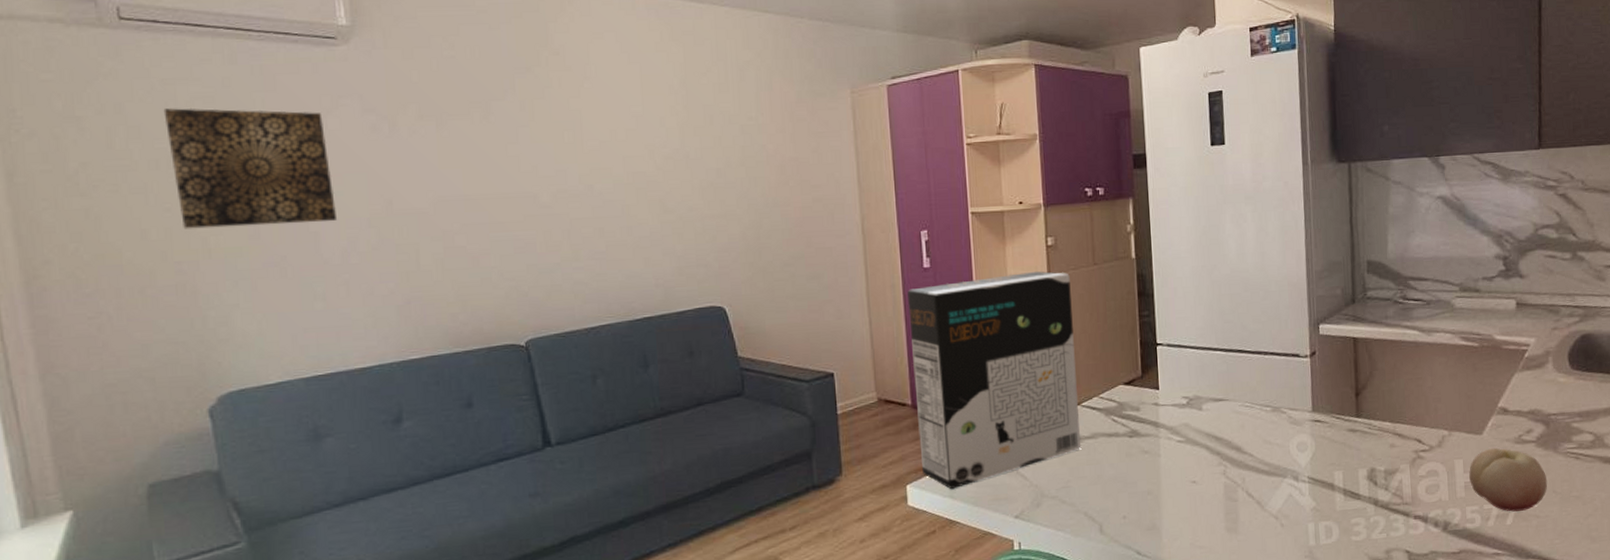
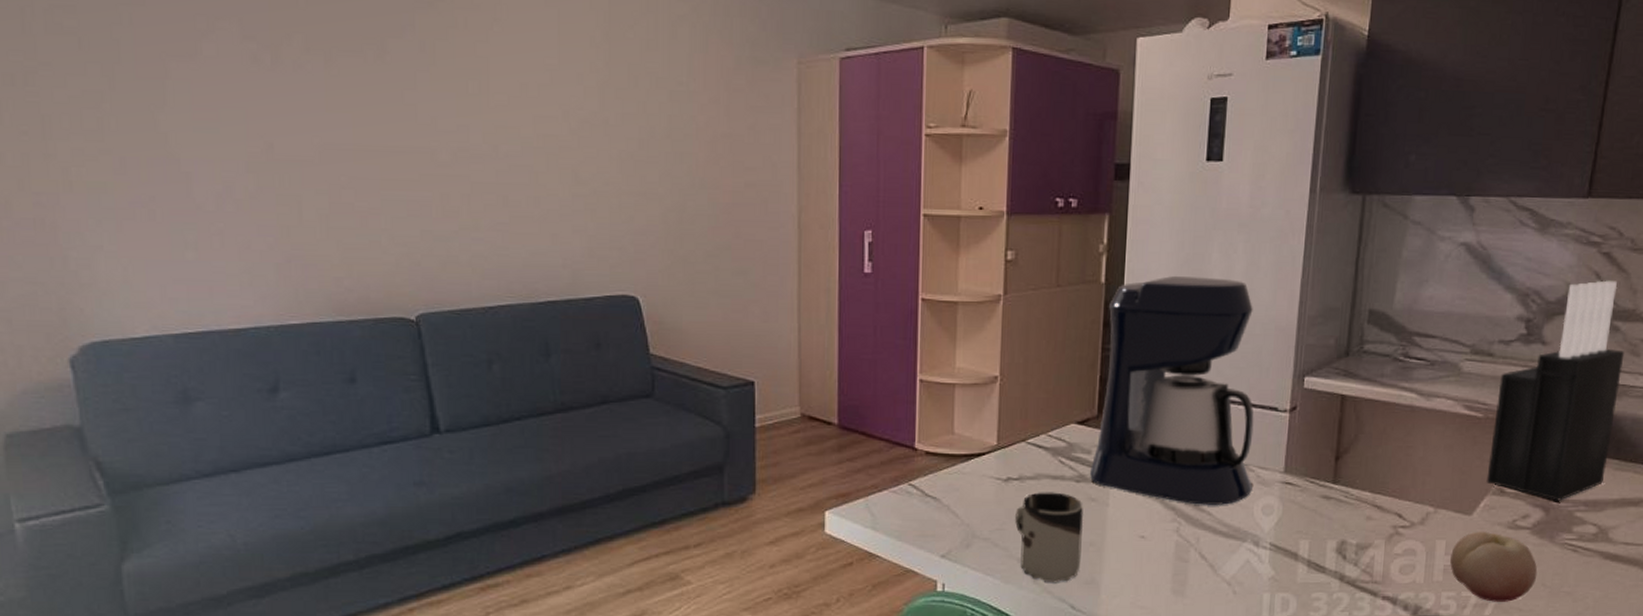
wall art: present [163,108,338,229] -> none [19,15,212,162]
cereal box: present [907,271,1080,489] -> none [843,287,1028,519]
cup: none [1078,448,1141,533] -> present [1015,492,1083,583]
coffee maker: none [1141,245,1286,448] -> present [1090,275,1254,505]
knife block: none [1488,217,1593,415] -> present [1486,280,1625,501]

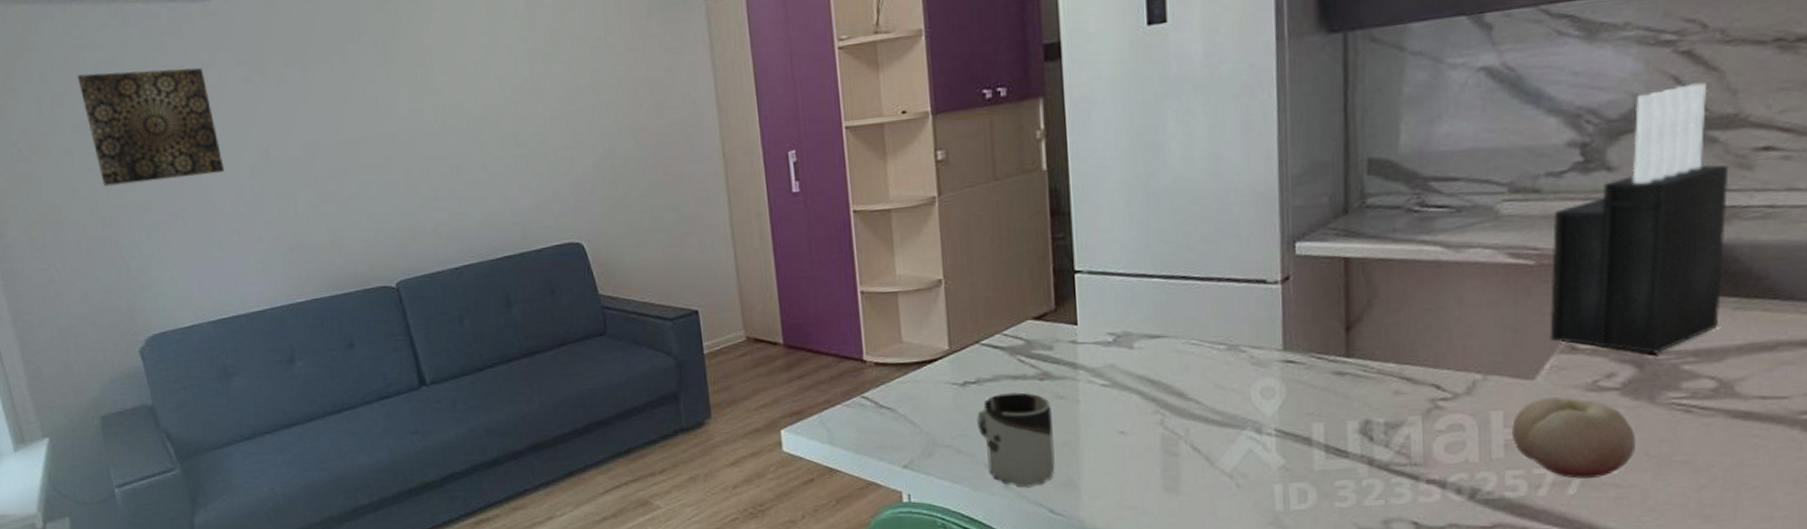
wall art: none [19,15,212,162] -> present [77,67,225,187]
coffee maker: present [1090,275,1254,505] -> none [1054,147,1246,394]

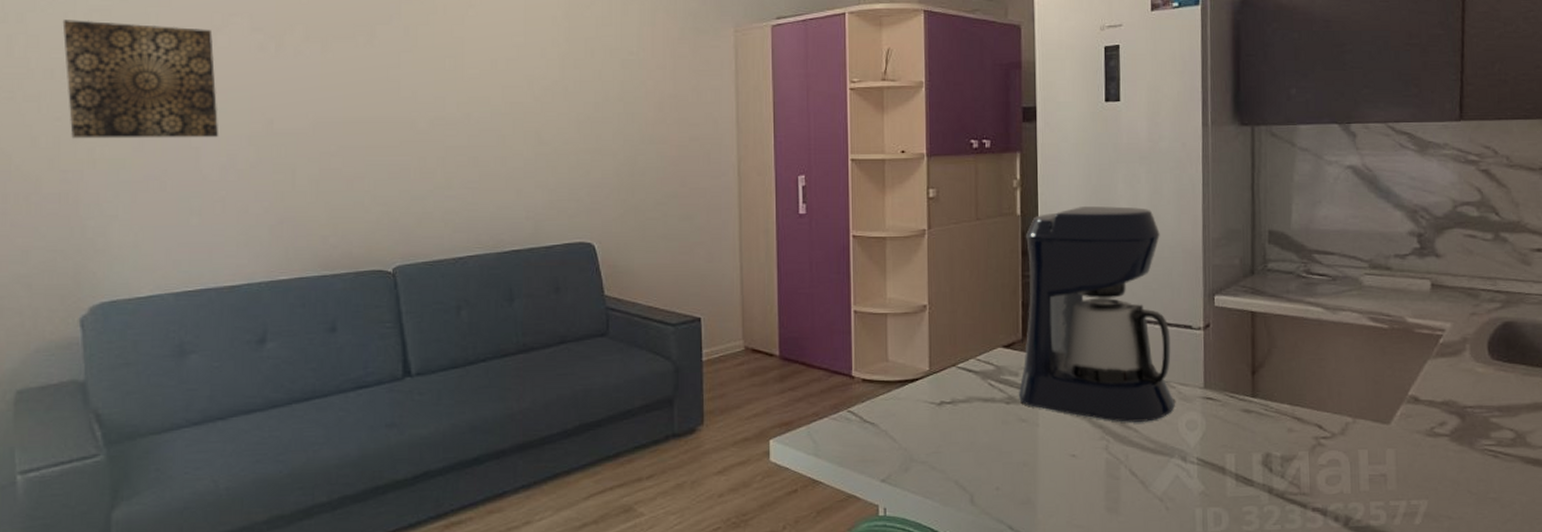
cup: present [977,392,1055,488] -> none [950,414,1016,505]
coffee maker: none [1054,147,1246,394] -> present [1019,205,1175,422]
fruit: present [1512,396,1637,479] -> none [1374,439,1462,511]
knife block: present [1549,82,1729,354] -> none [1399,195,1516,407]

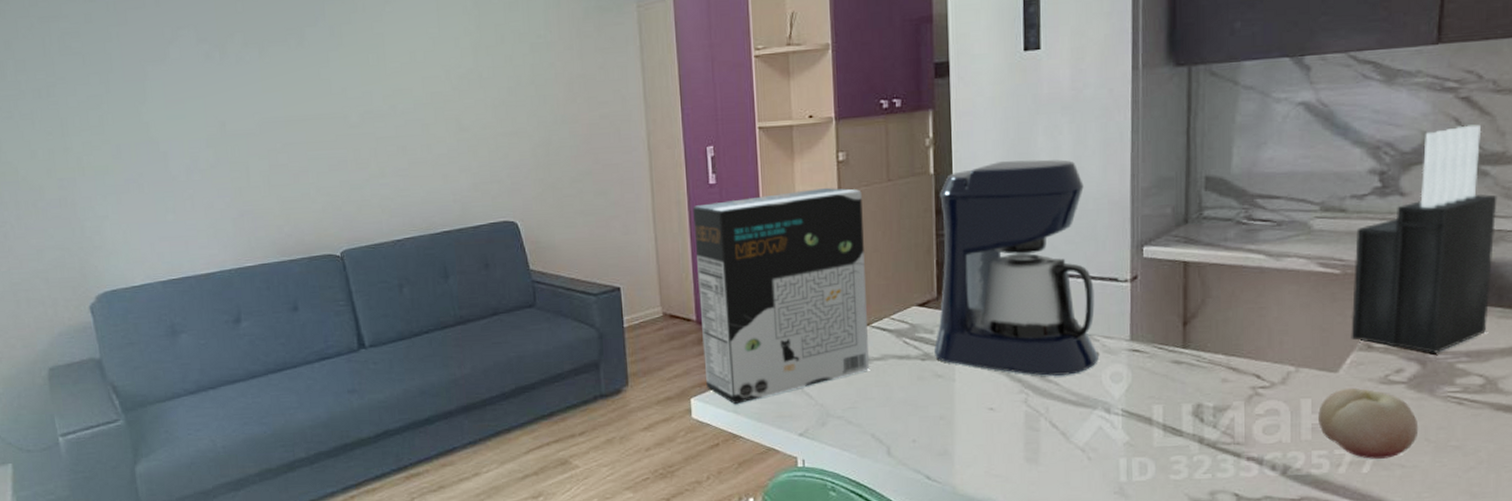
wall art: present [62,20,219,139] -> none [41,42,182,150]
cereal box: none [781,223,954,446] -> present [693,187,869,404]
fruit: none [1374,439,1462,511] -> present [1318,387,1419,459]
knife block: none [1399,195,1516,407] -> present [1351,124,1497,353]

